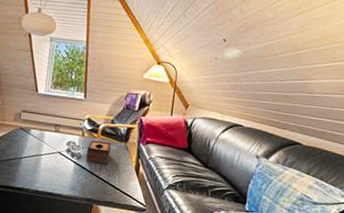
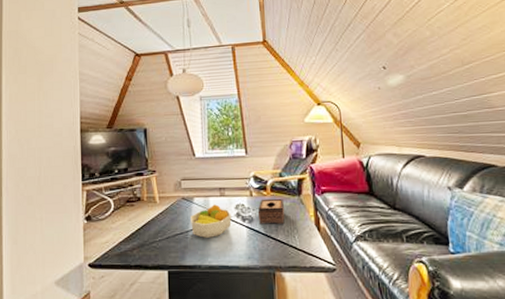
fruit bowl: none [24,138,62,167] -> present [191,204,232,238]

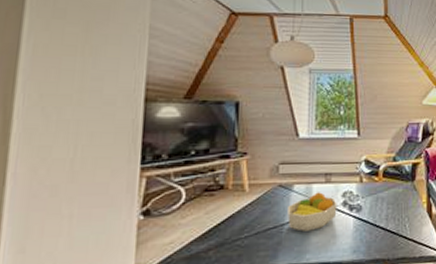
tissue box: present [257,198,285,224] -> none [367,184,396,214]

